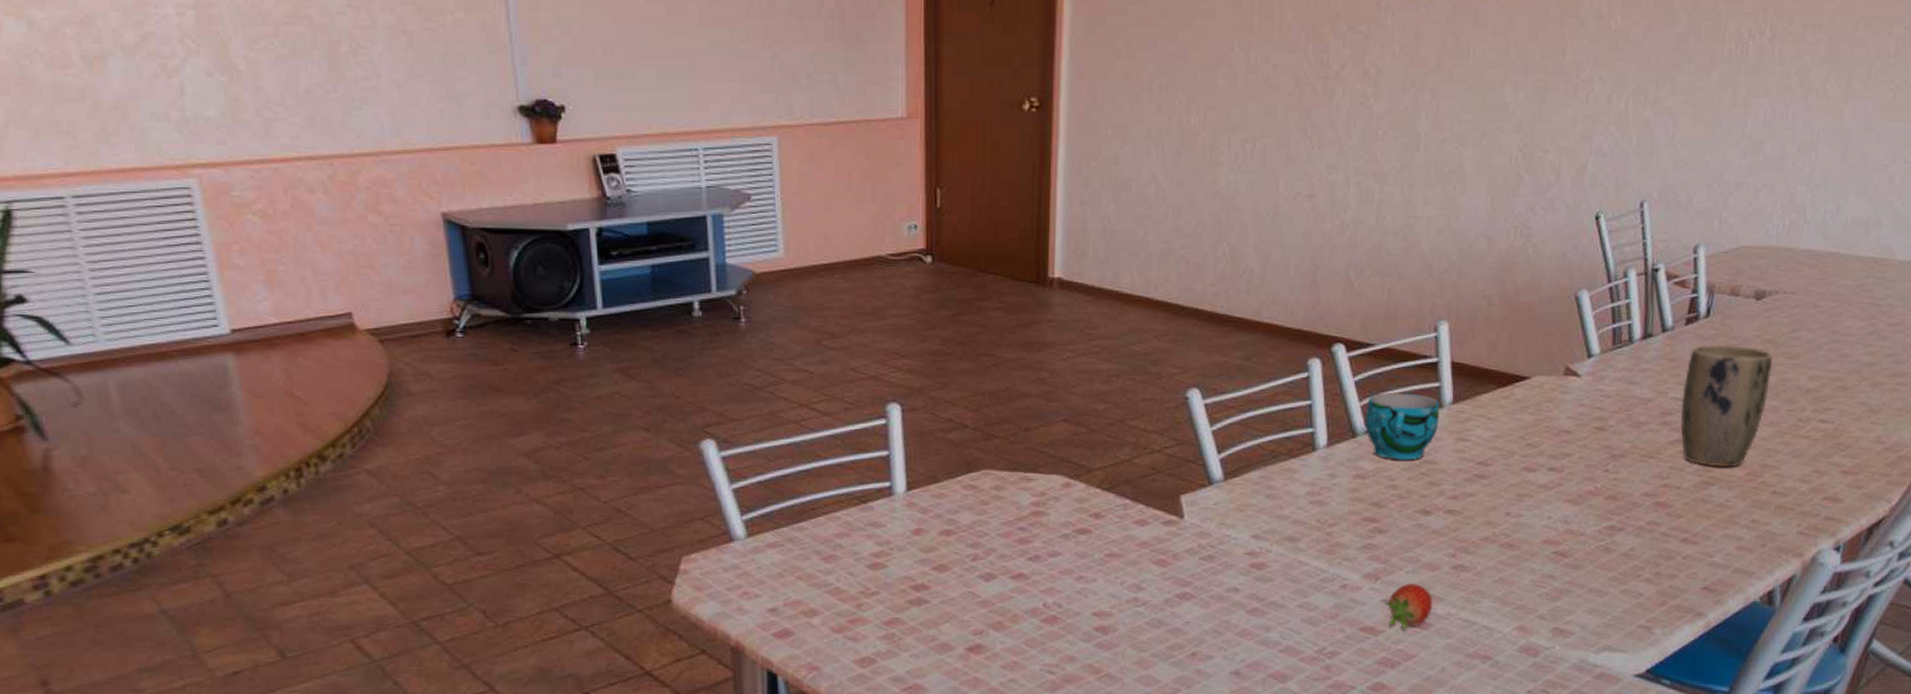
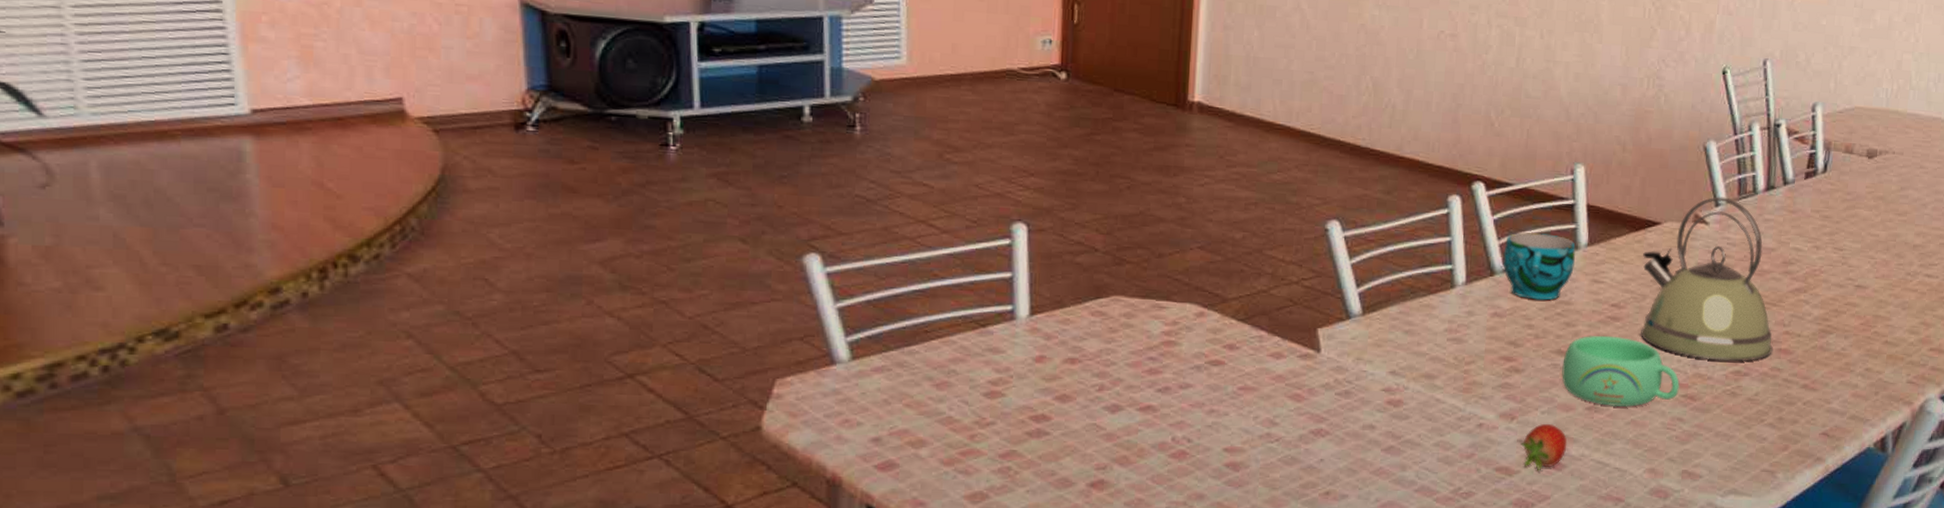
mug: none [1427,494,1551,566] -> present [1562,335,1680,407]
kettle: none [1508,348,1650,517] -> present [1641,196,1773,362]
plant pot: present [1680,344,1774,467] -> none [1801,199,1884,317]

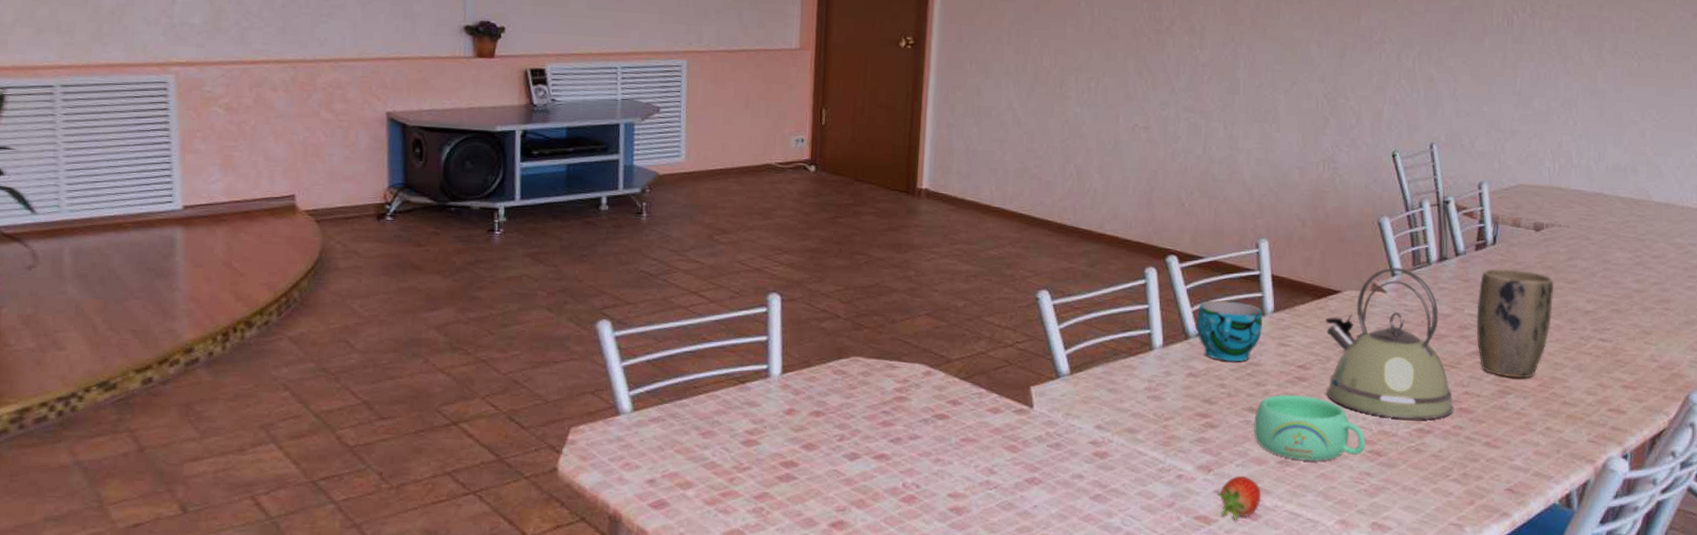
plant pot: none [1801,199,1884,317] -> present [1476,268,1554,379]

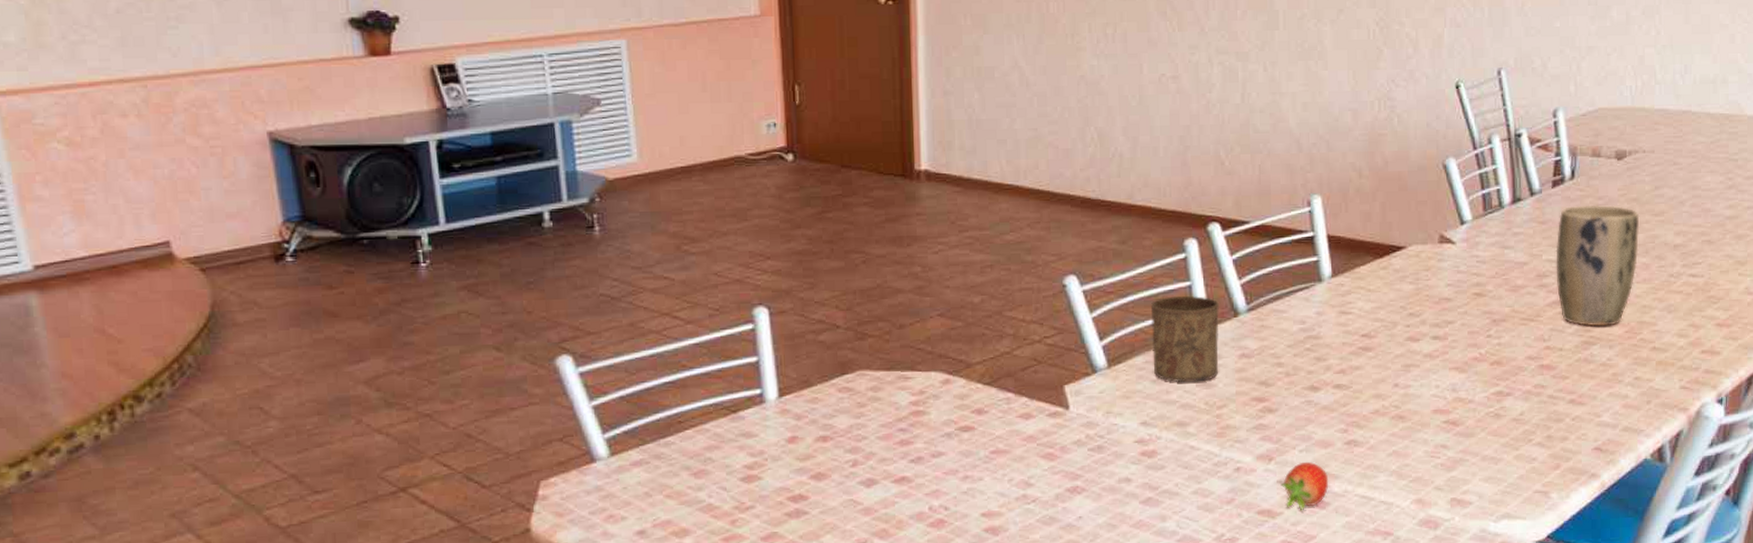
cup: none [1110,316,1173,395] -> present [1151,295,1220,383]
cup: present [1196,300,1263,362] -> none [1246,268,1320,337]
mug: present [1254,394,1367,462] -> none [1317,367,1441,440]
kettle: present [1326,267,1454,420] -> none [1390,214,1534,384]

